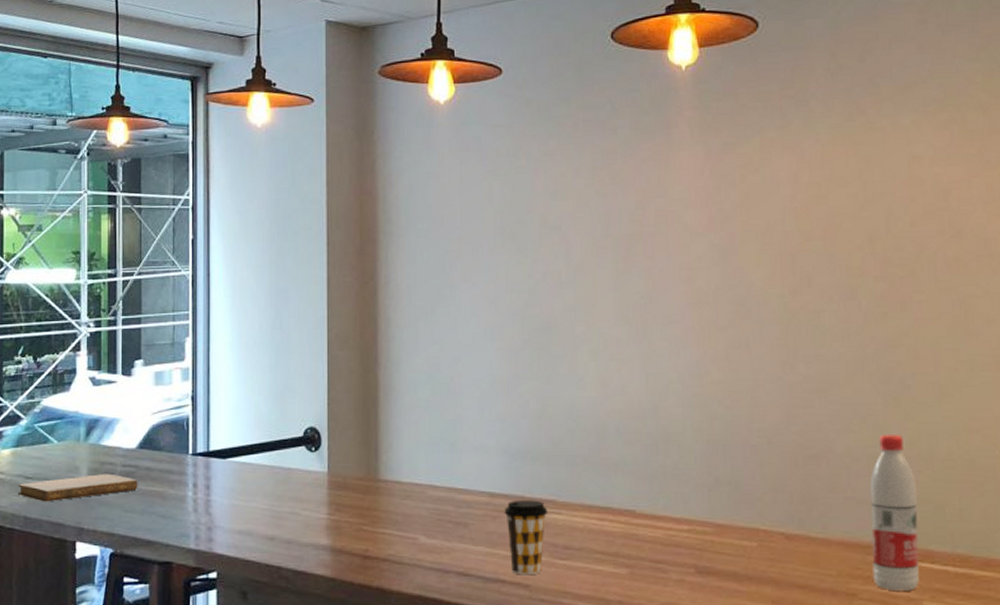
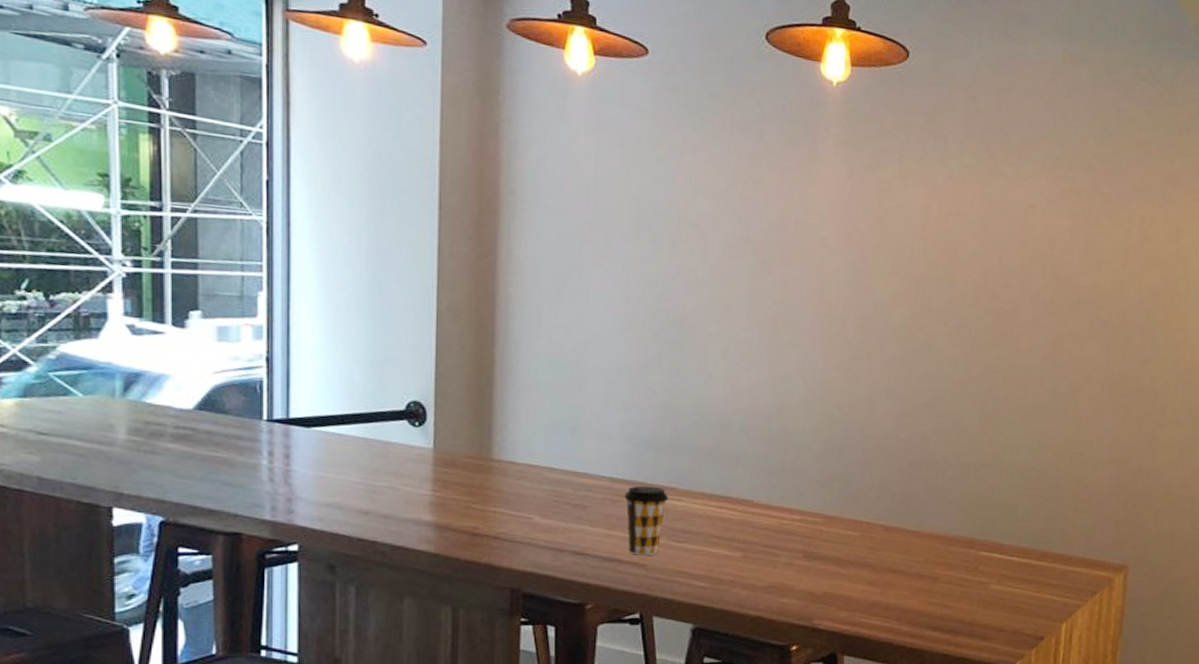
notebook: present [17,473,138,502] -> none [26,434,196,463]
water bottle: present [870,433,919,591] -> none [953,445,997,576]

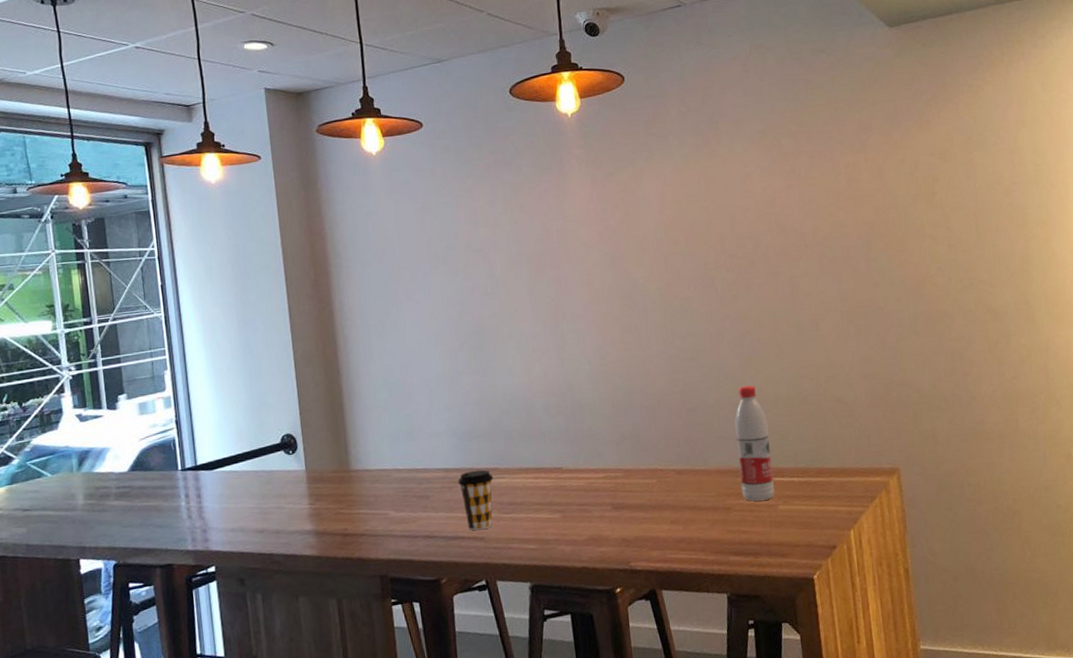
water bottle: none [953,445,997,576] -> present [734,385,775,502]

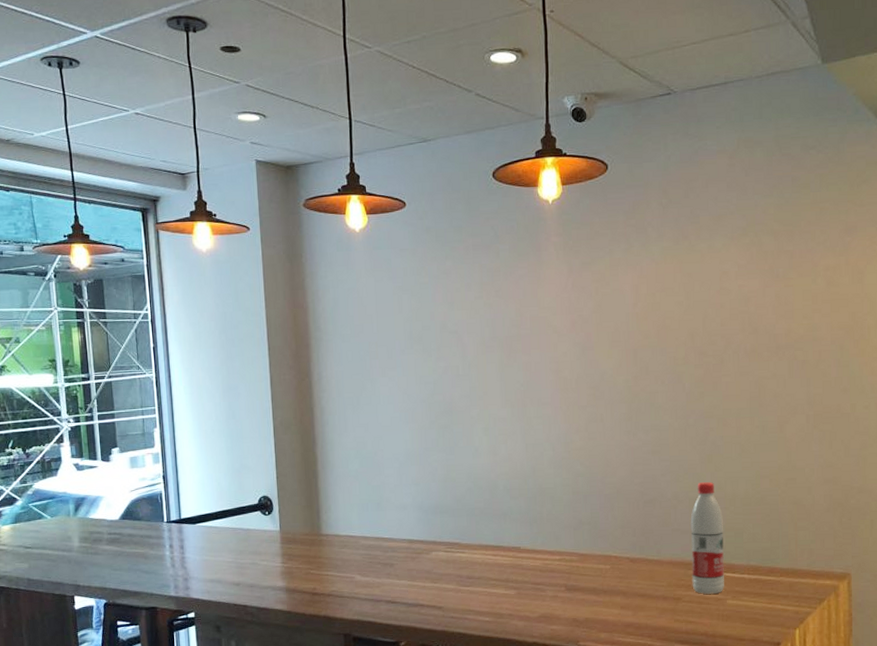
coffee cup: present [457,469,494,531] -> none [420,543,455,600]

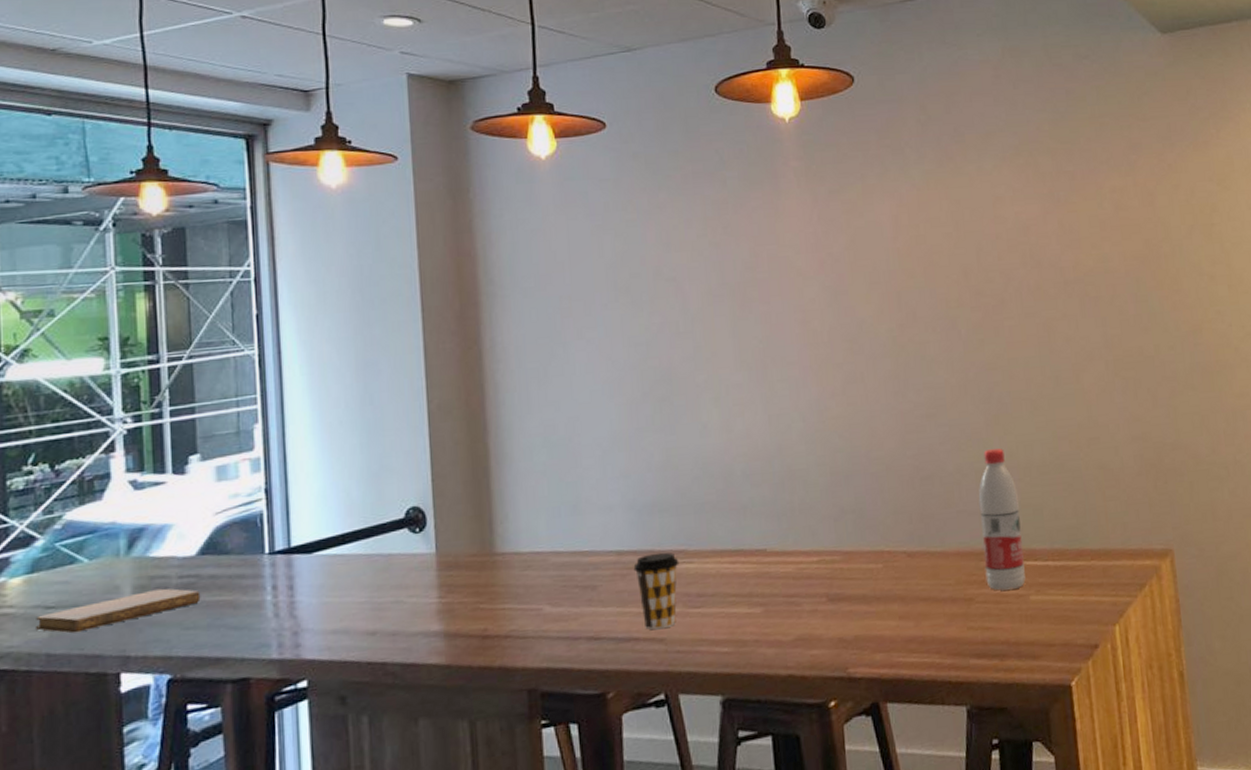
notebook: none [19,540,123,566] -> present [34,588,201,634]
coffee cup: none [420,543,455,600] -> present [633,552,680,630]

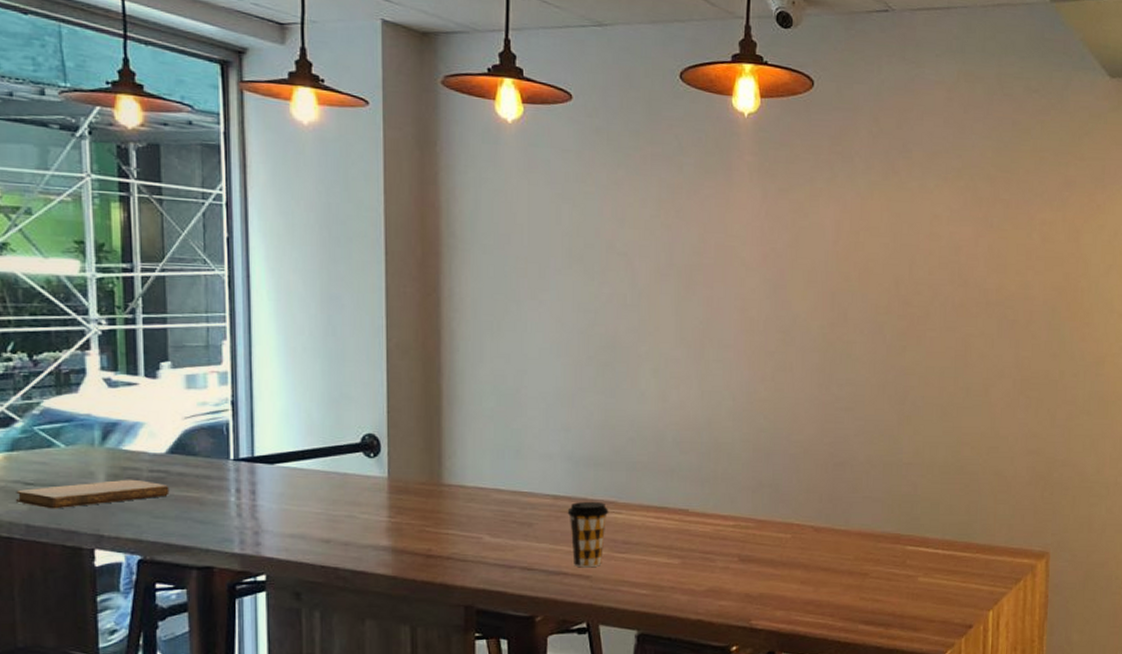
water bottle: present [978,448,1026,591] -> none [881,445,920,570]

